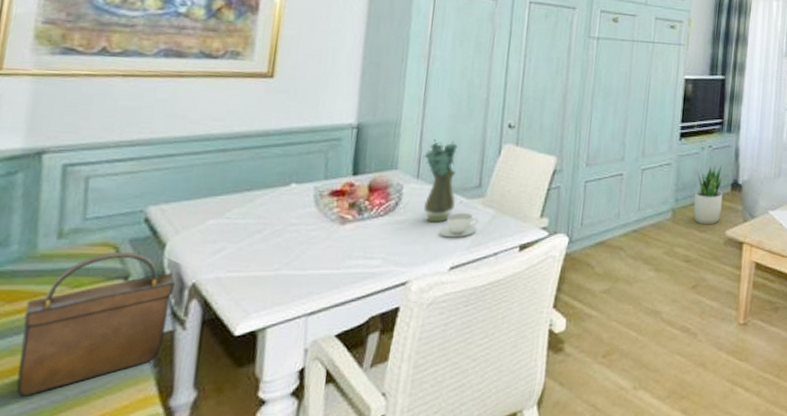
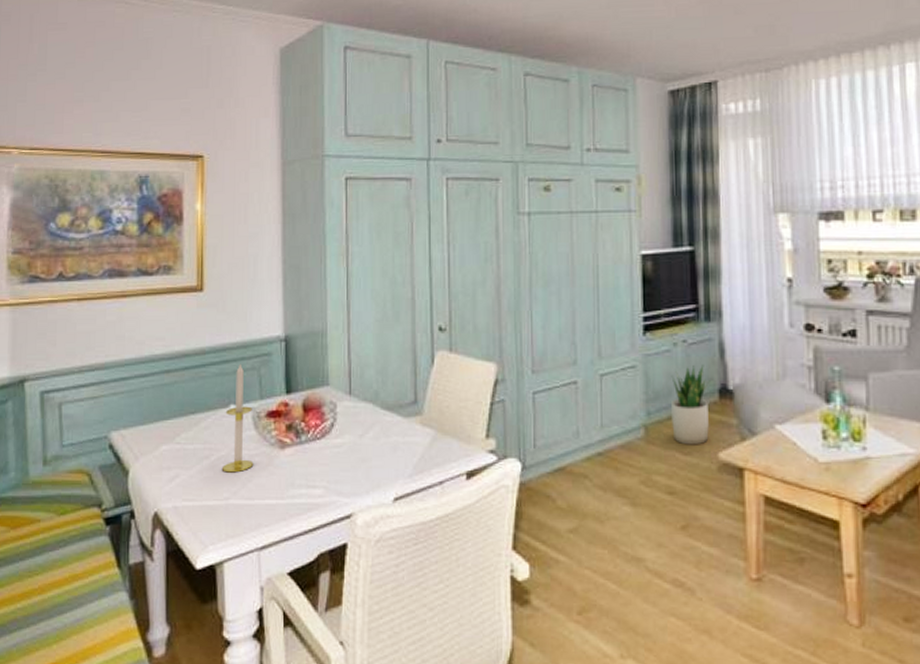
handbag: present [16,251,176,397] -> none [25,478,141,622]
candle: none [274,146,315,246] -> present [221,363,254,473]
vase: present [424,139,458,223] -> none [354,348,393,446]
teacup: present [438,212,479,238] -> none [378,433,418,463]

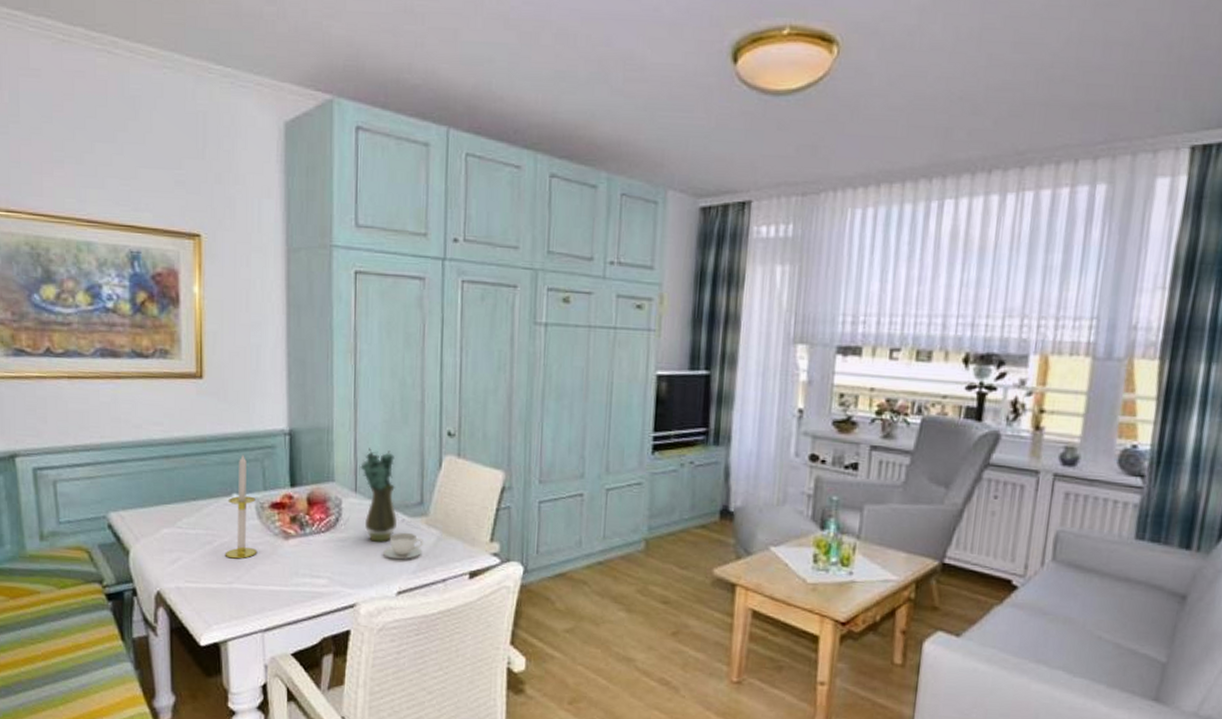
vase: none [354,348,393,446] -> present [360,448,398,543]
teacup: none [378,433,418,463] -> present [382,532,423,560]
planter: present [671,364,709,445] -> none [672,486,710,561]

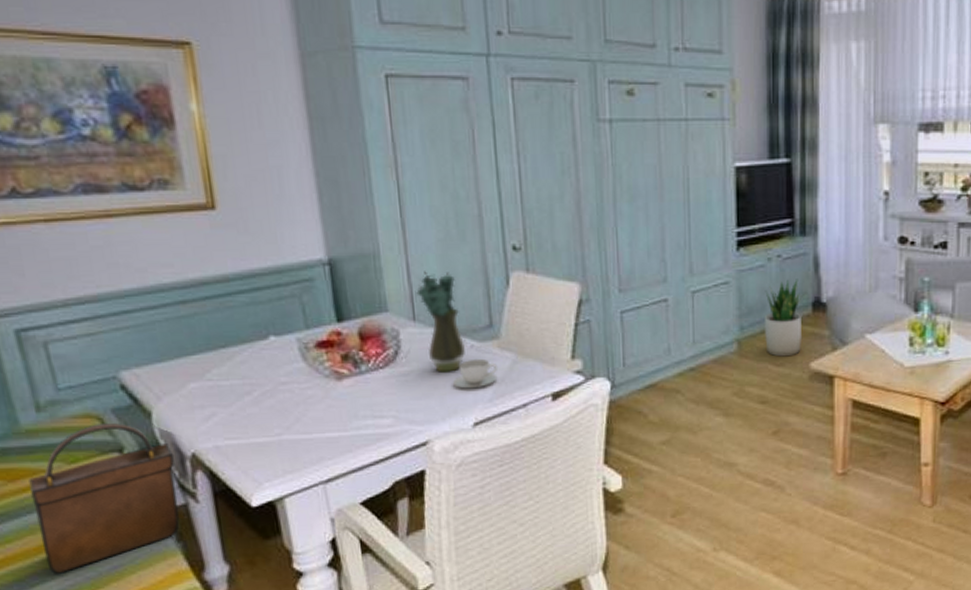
handbag: none [26,556,143,685] -> present [29,422,180,574]
candle: present [224,454,258,559] -> none [265,290,307,408]
planter: none [672,486,710,561] -> present [765,279,801,357]

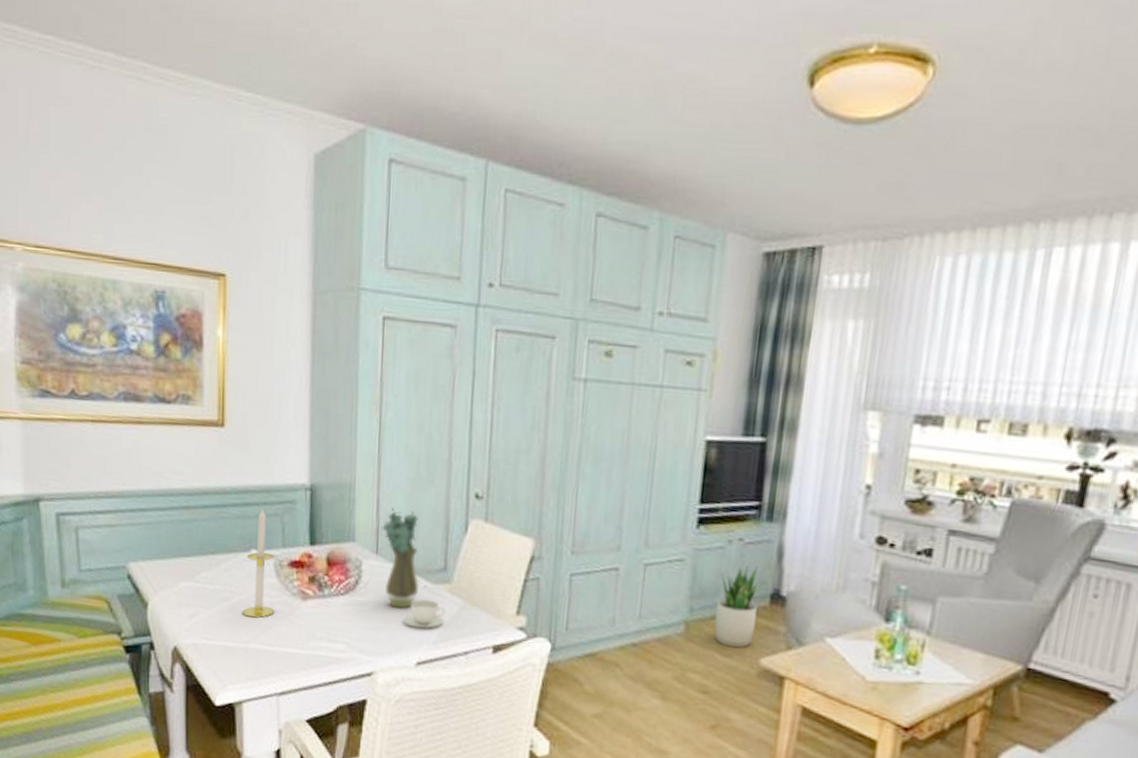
handbag: present [29,422,180,574] -> none [47,606,160,734]
candle: none [265,290,307,408] -> present [242,508,275,618]

